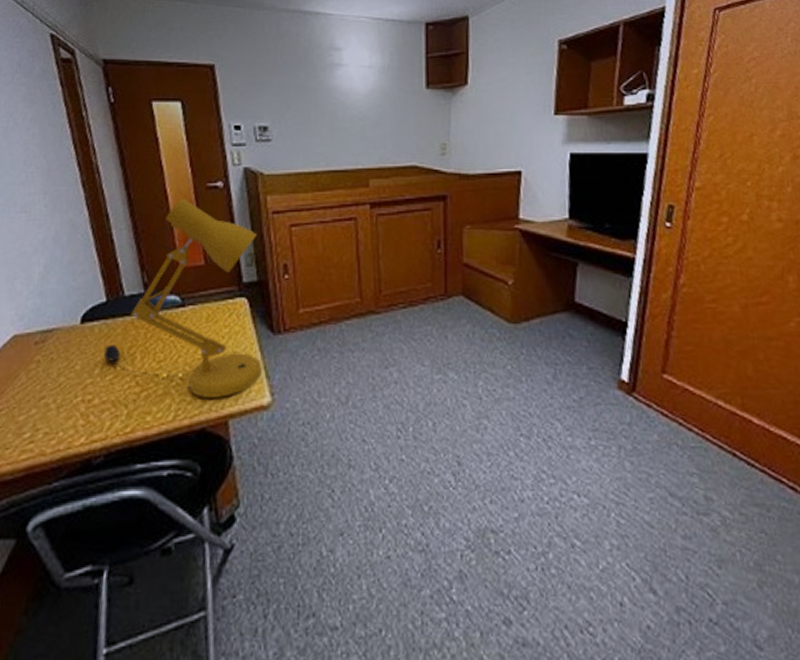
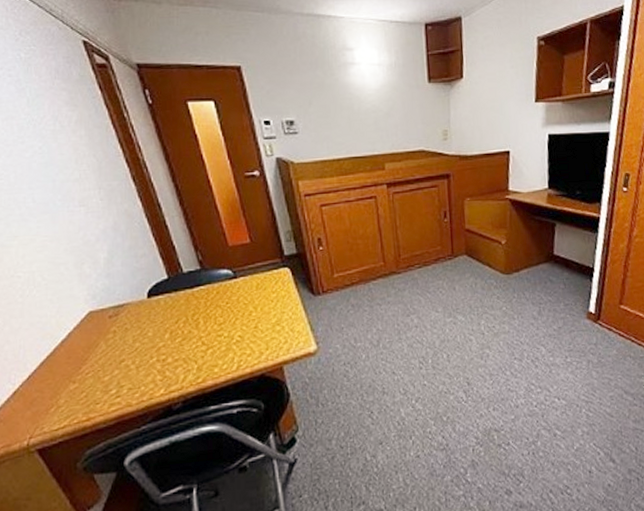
desk lamp: present [103,198,262,398] -> none [171,187,307,350]

